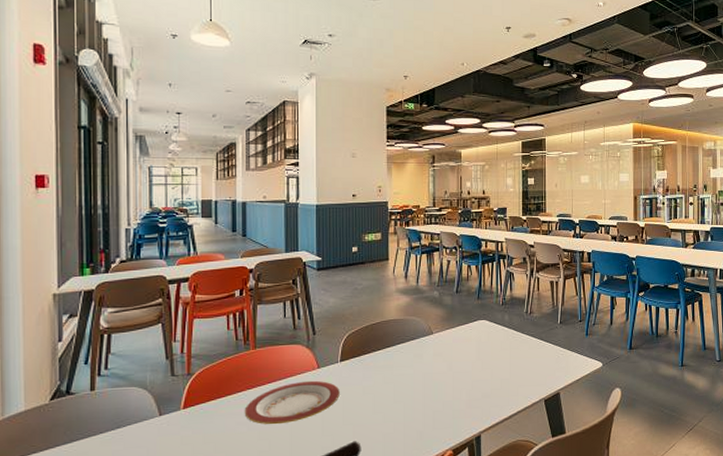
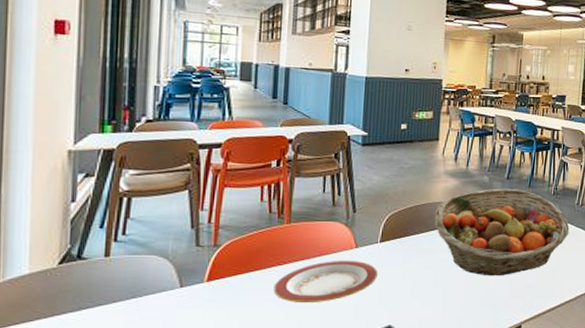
fruit basket: none [389,301,520,389] -> present [434,188,570,276]

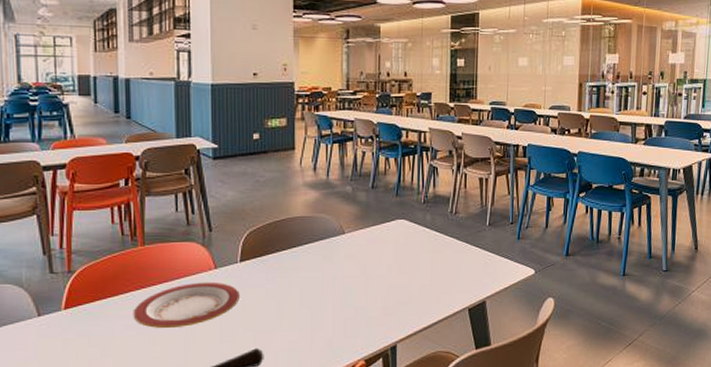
fruit basket: present [434,188,570,276] -> none [296,198,443,294]

